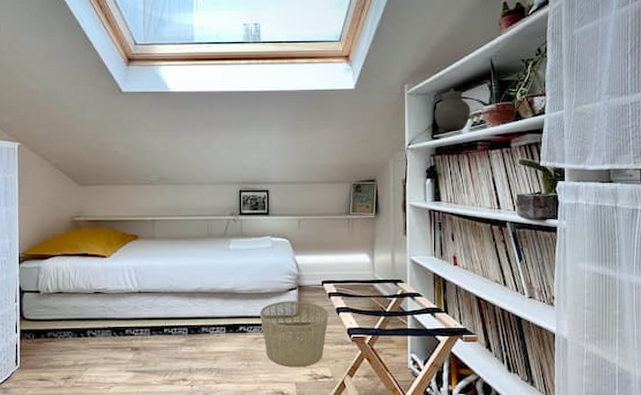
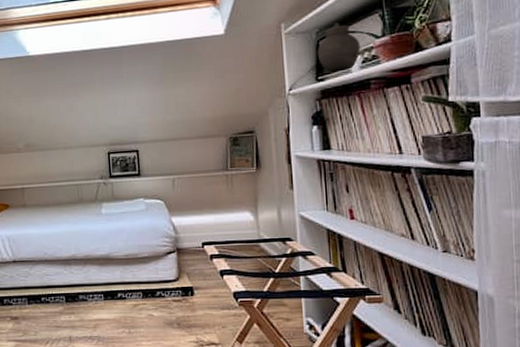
basket: present [259,301,329,368] -> none [137,264,212,334]

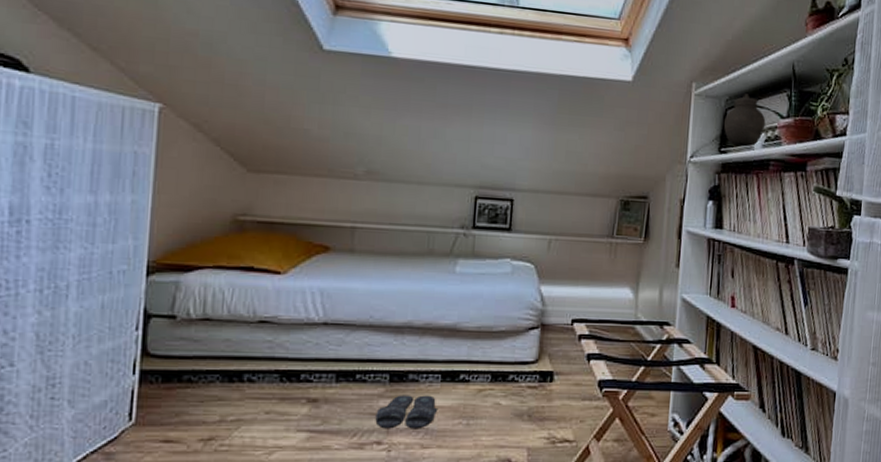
slippers: none [60,311,105,338] -> present [375,395,439,429]

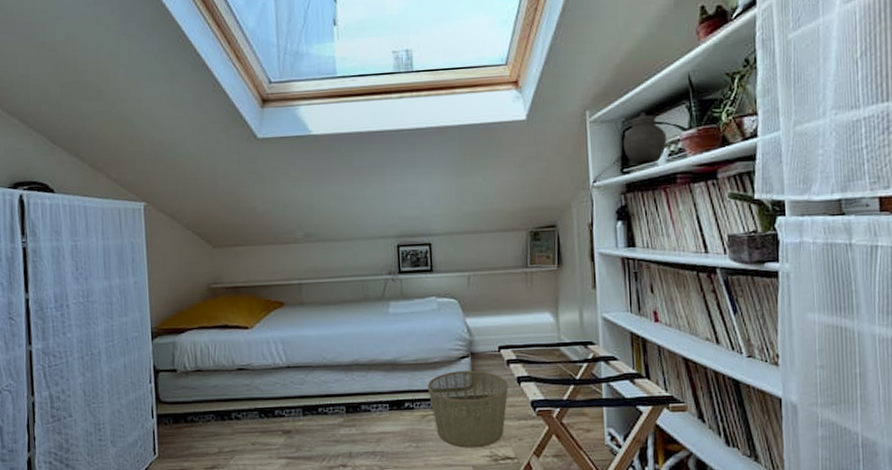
slippers: present [375,395,439,429] -> none [338,422,390,454]
basket: none [488,343,577,429] -> present [427,370,509,448]

